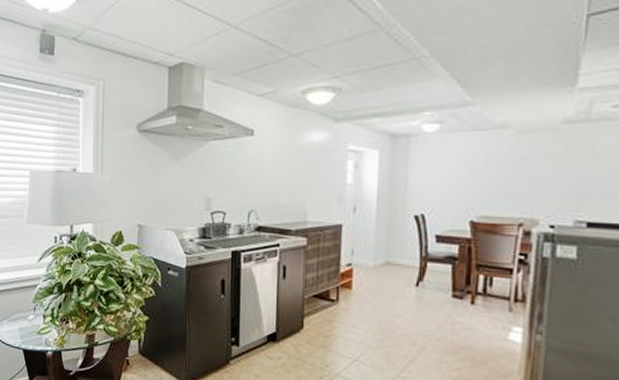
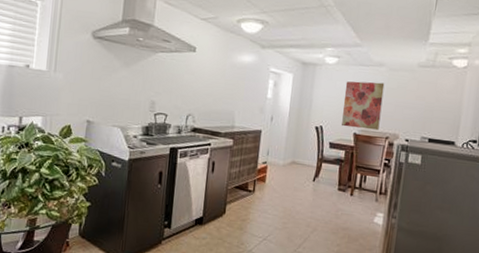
wall art: none [452,150,512,216] -> present [342,81,385,131]

